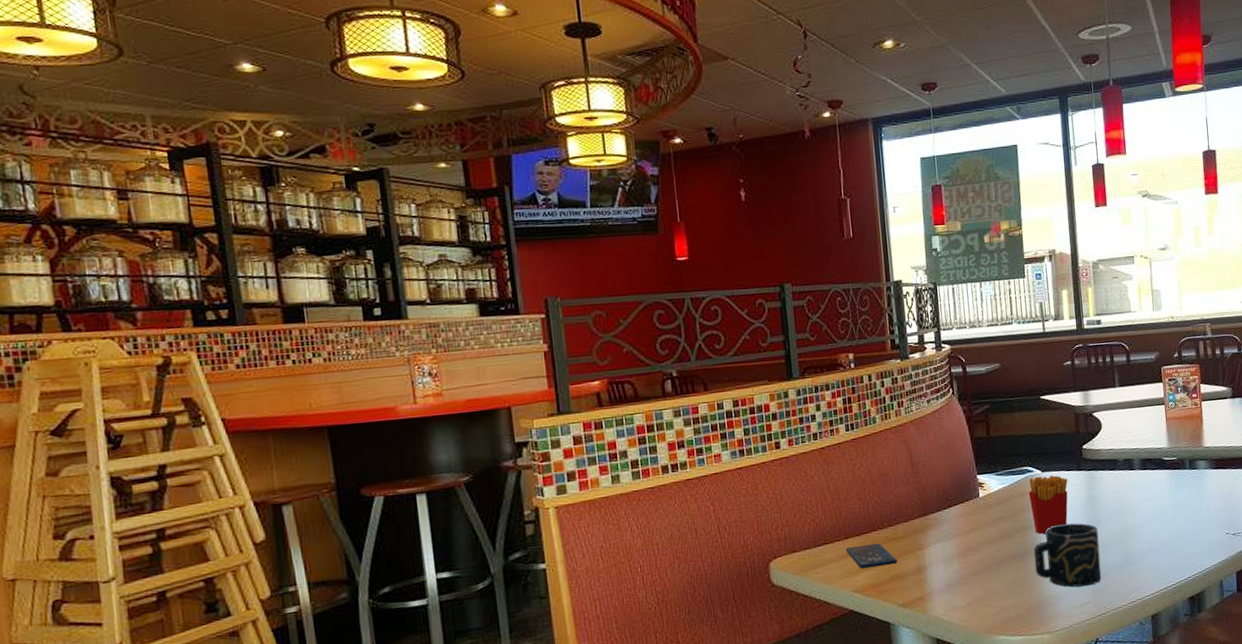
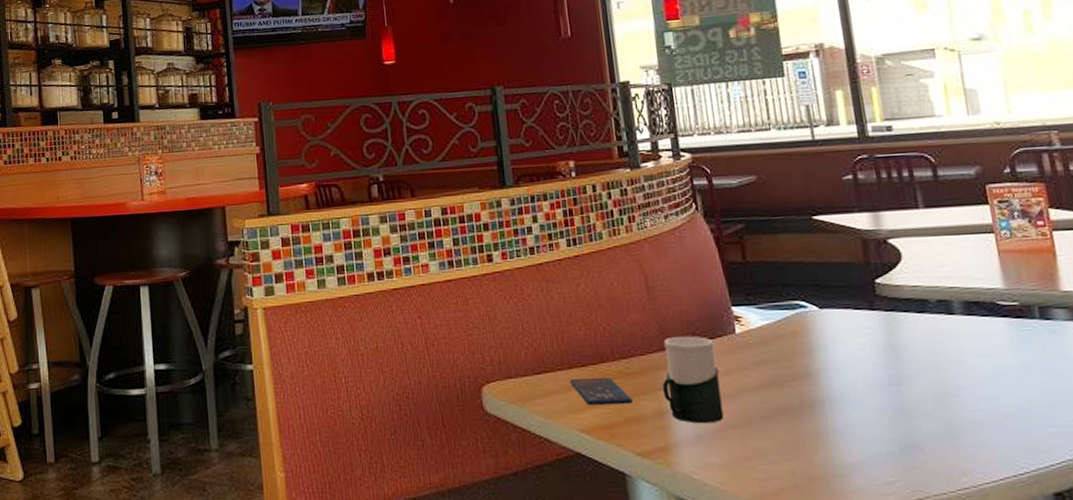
cup: none [921,502,968,575] -> present [662,336,724,424]
french fries: present [1028,475,1068,535] -> none [801,313,859,387]
cup: present [1034,523,1102,588] -> none [813,375,915,460]

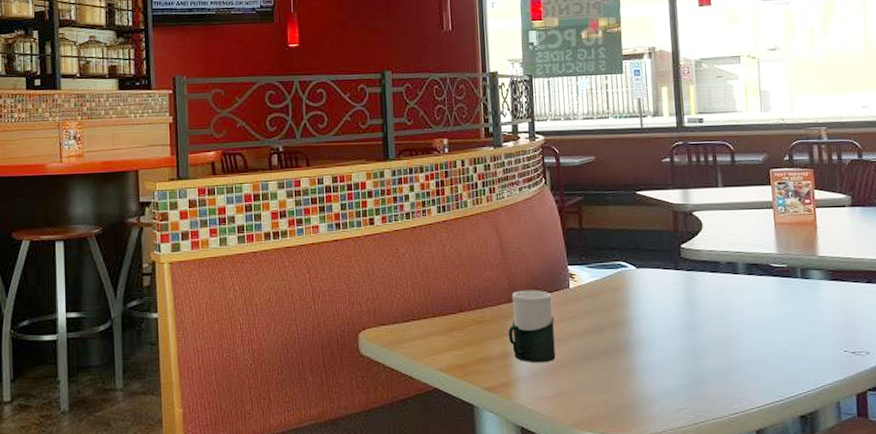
smartphone: present [569,377,633,406] -> none [432,324,483,349]

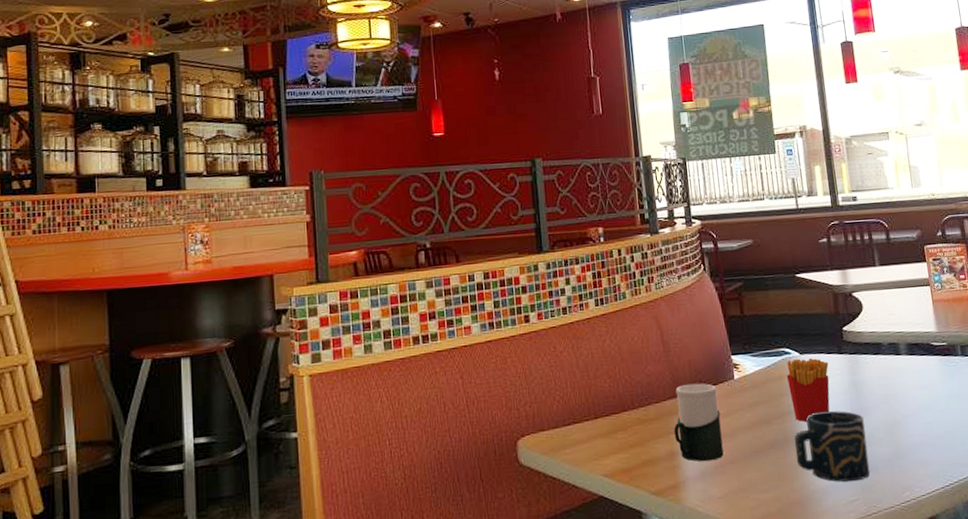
french fries: none [621,272,665,333] -> present [786,358,830,422]
cup: none [626,323,700,391] -> present [795,410,870,482]

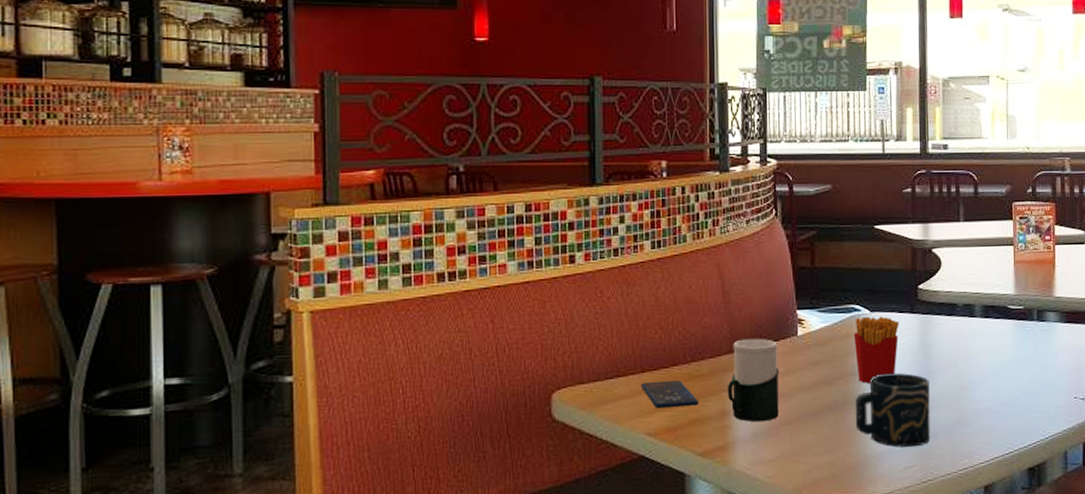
smartphone: none [595,424,649,452] -> present [640,379,698,409]

